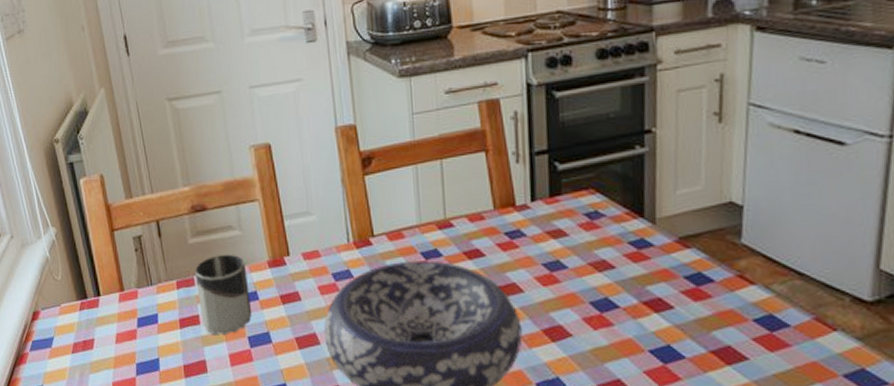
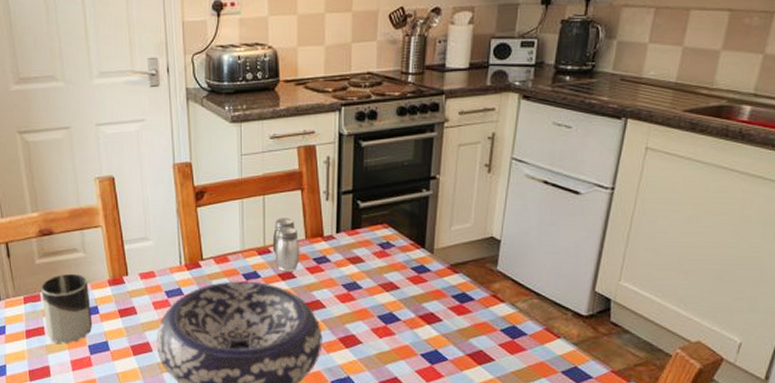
salt and pepper shaker: none [454,185,489,250] -> present [272,218,300,272]

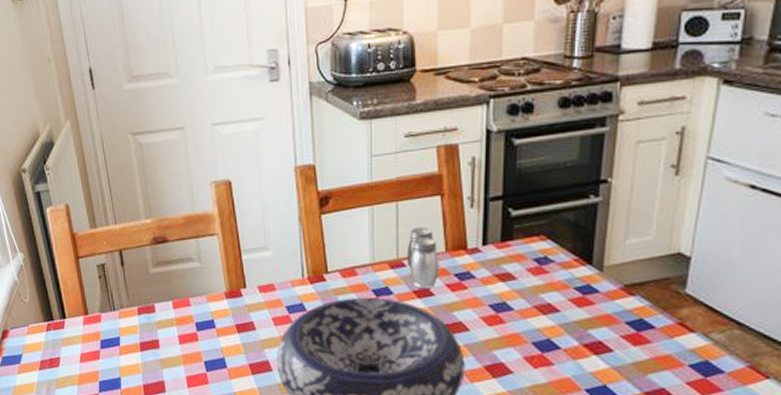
cup: present [42,273,93,345] -> none [156,284,209,359]

